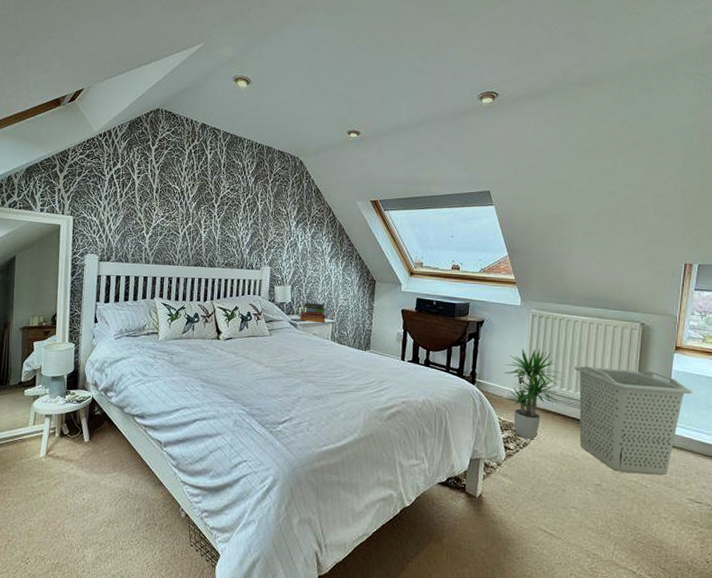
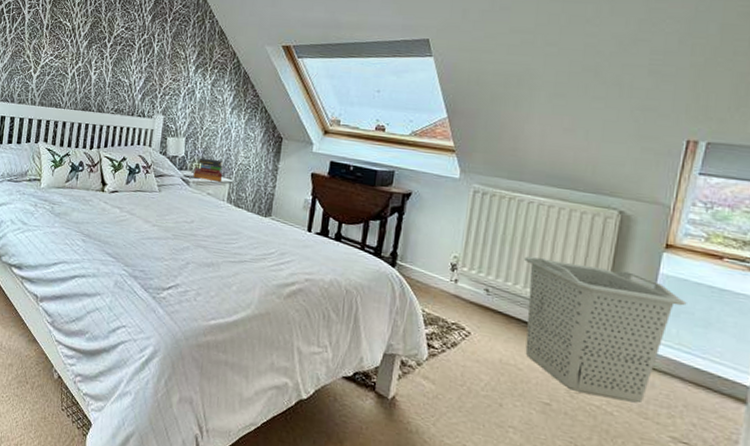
potted plant: present [504,349,562,440] -> none [431,230,507,340]

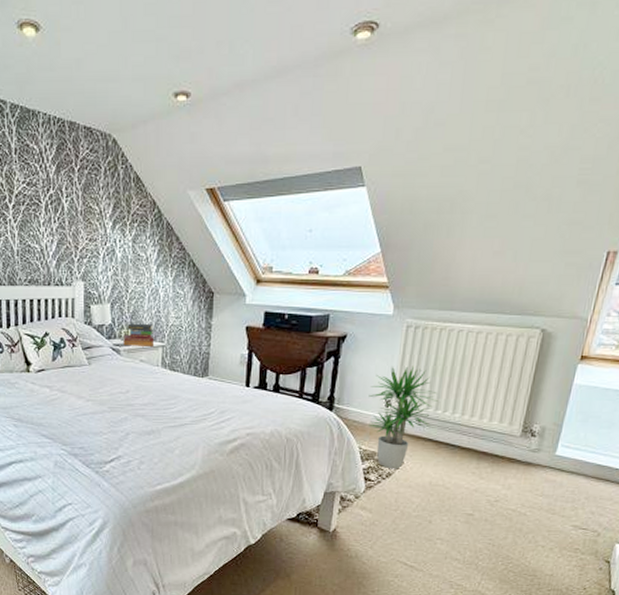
potted plant: none [431,230,507,340] -> present [367,366,438,469]
laundry basket: present [524,256,687,404] -> none [452,384,595,502]

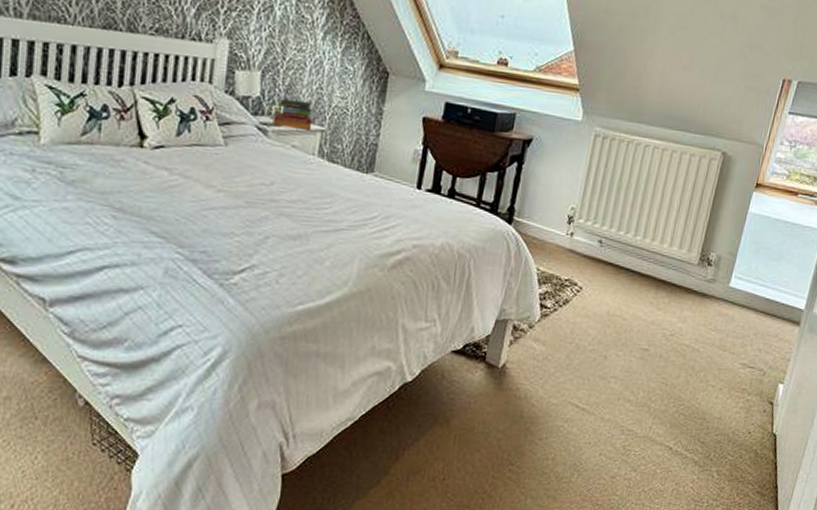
potted plant: present [367,366,438,469] -> none [547,179,621,296]

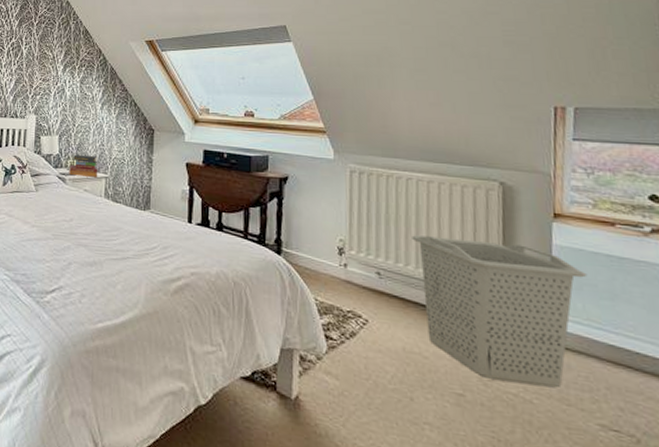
laundry basket: none [630,203,767,338] -> present [412,235,588,389]

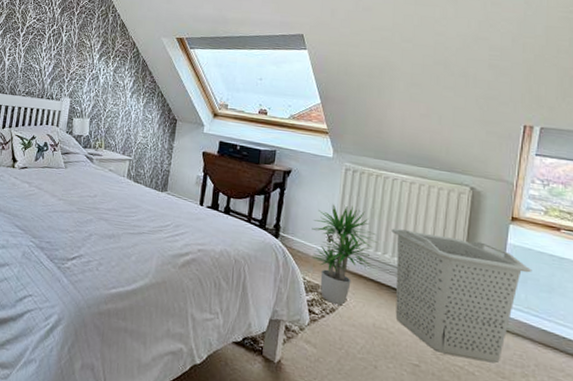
books: present [69,154,99,177] -> none [96,137,124,159]
potted plant: none [318,212,396,329] -> present [311,204,377,306]

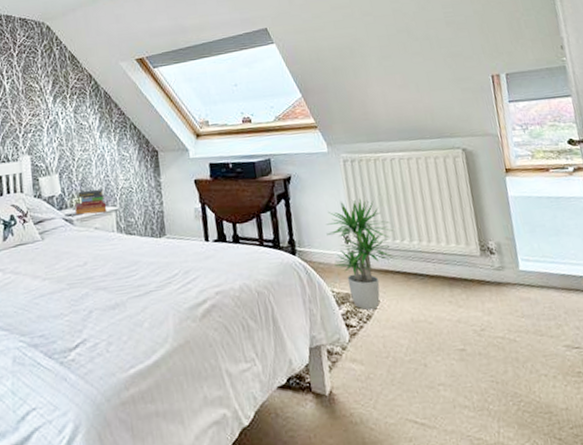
books: none [96,137,124,159] -> present [75,188,107,215]
laundry basket: present [391,228,532,364] -> none [403,202,537,329]

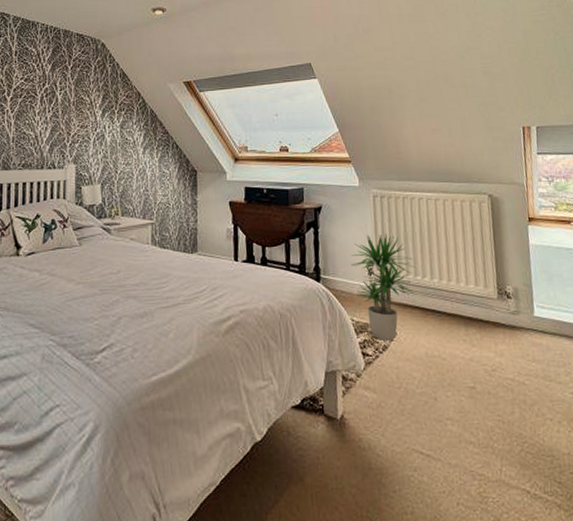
books: present [75,188,107,215] -> none [113,202,144,225]

